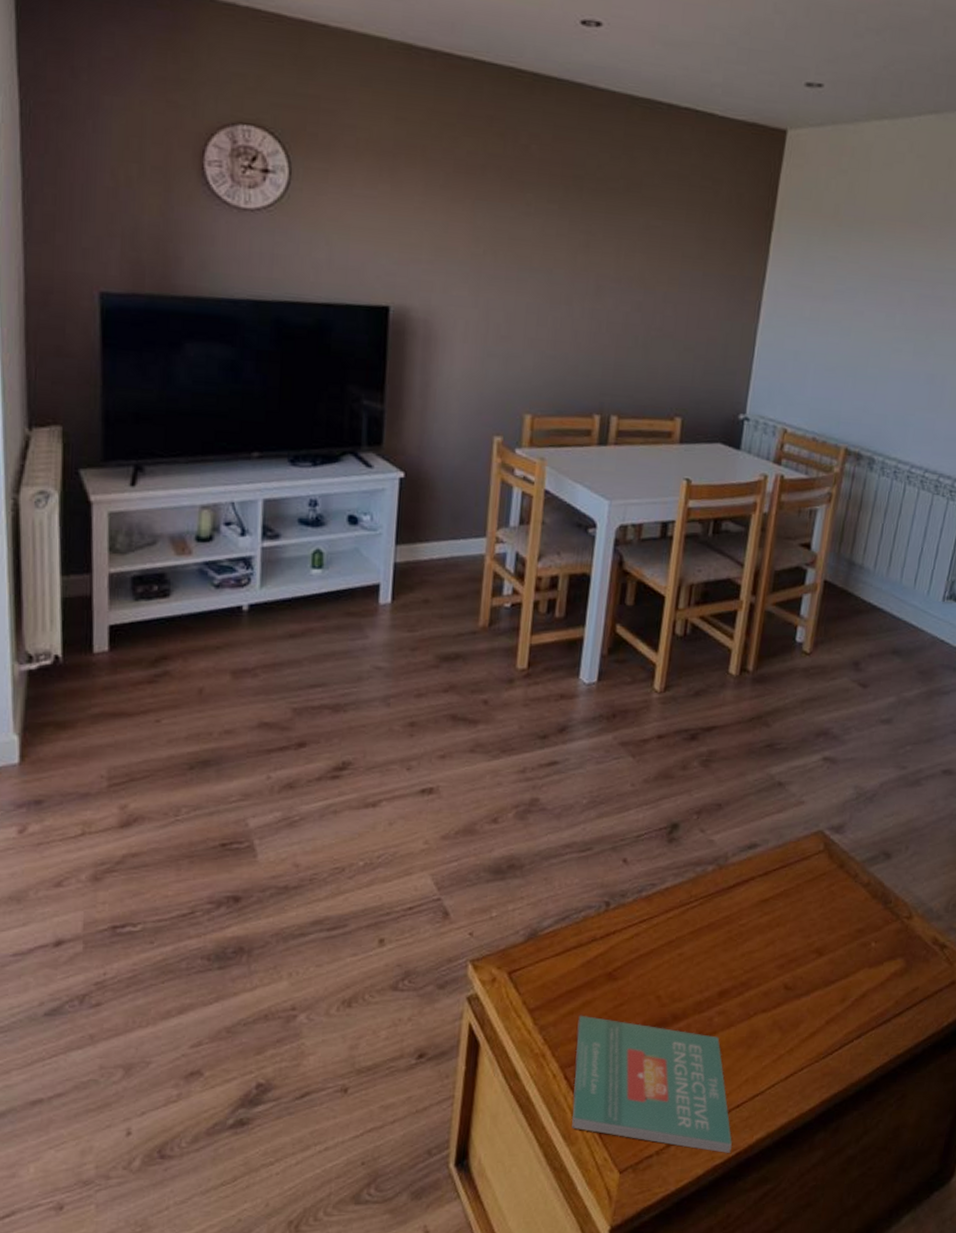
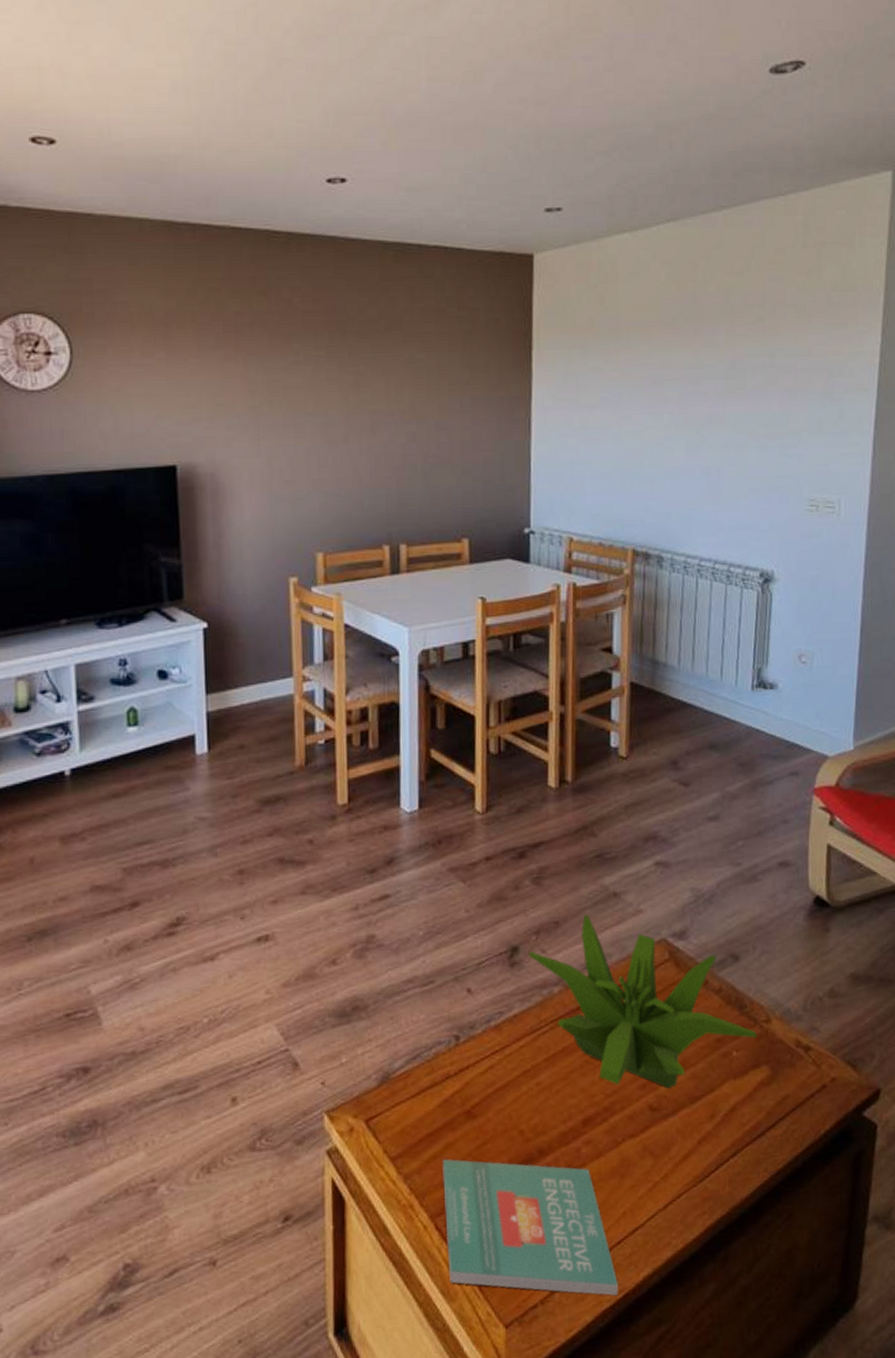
plant: none [687,800,898,971] -> present [528,914,758,1089]

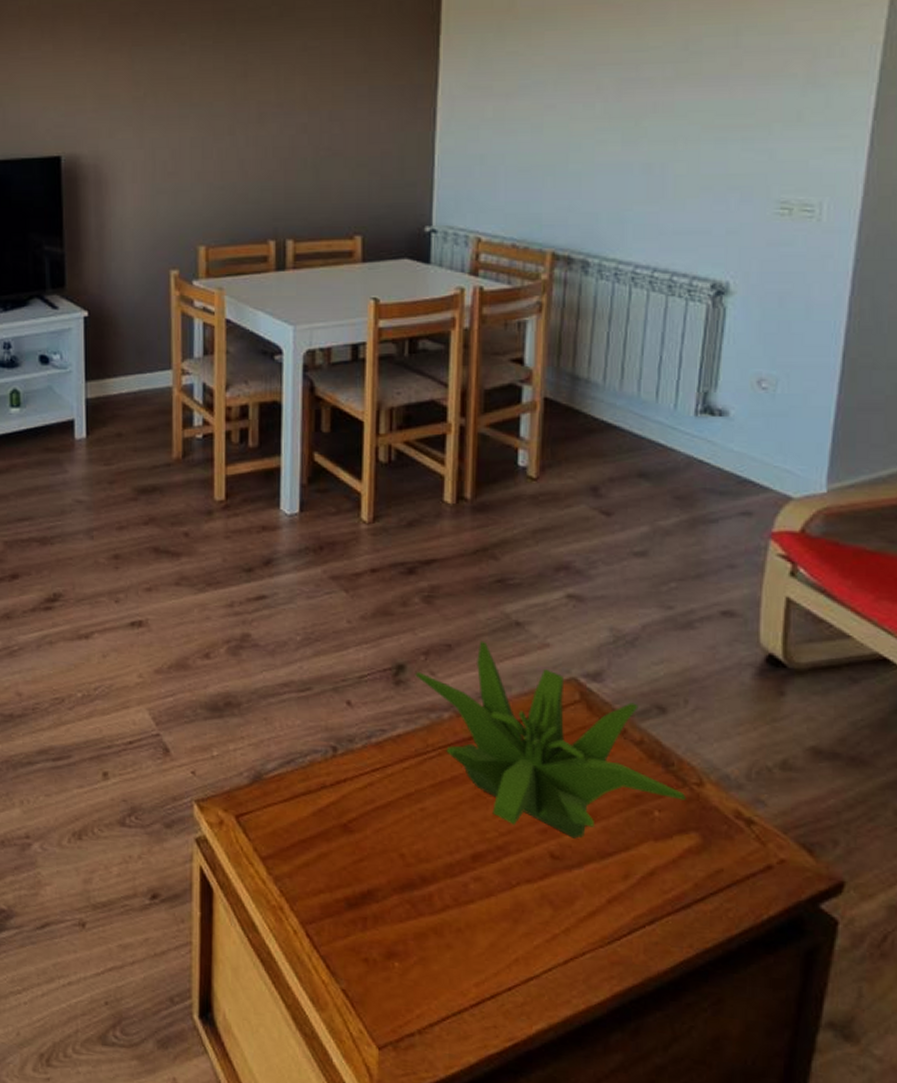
book: present [442,1158,618,1296] -> none [315,868,507,1043]

